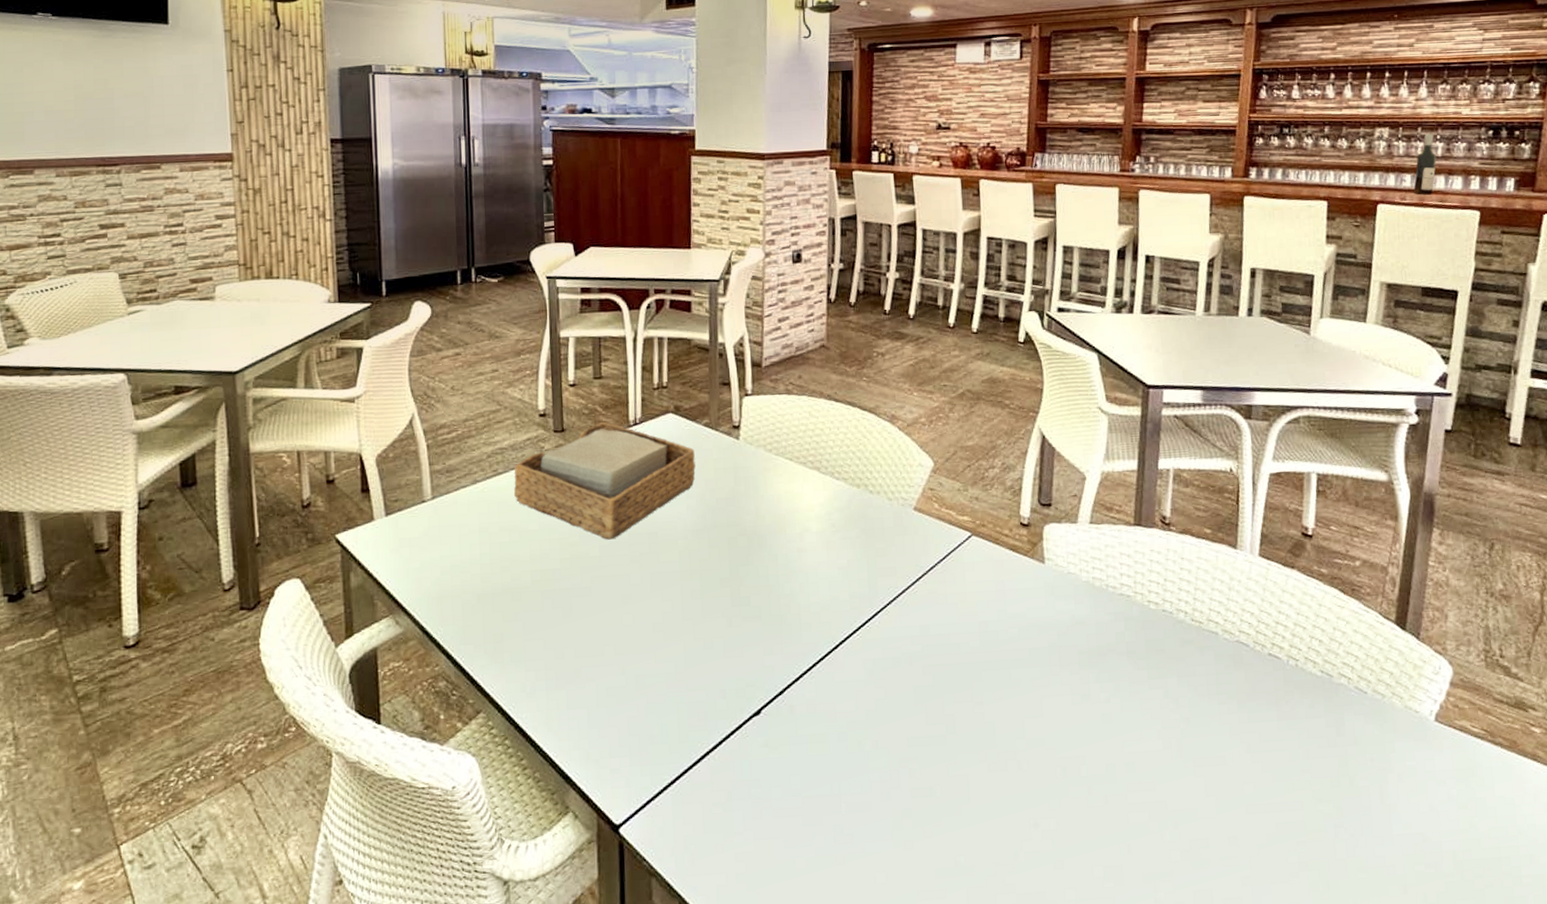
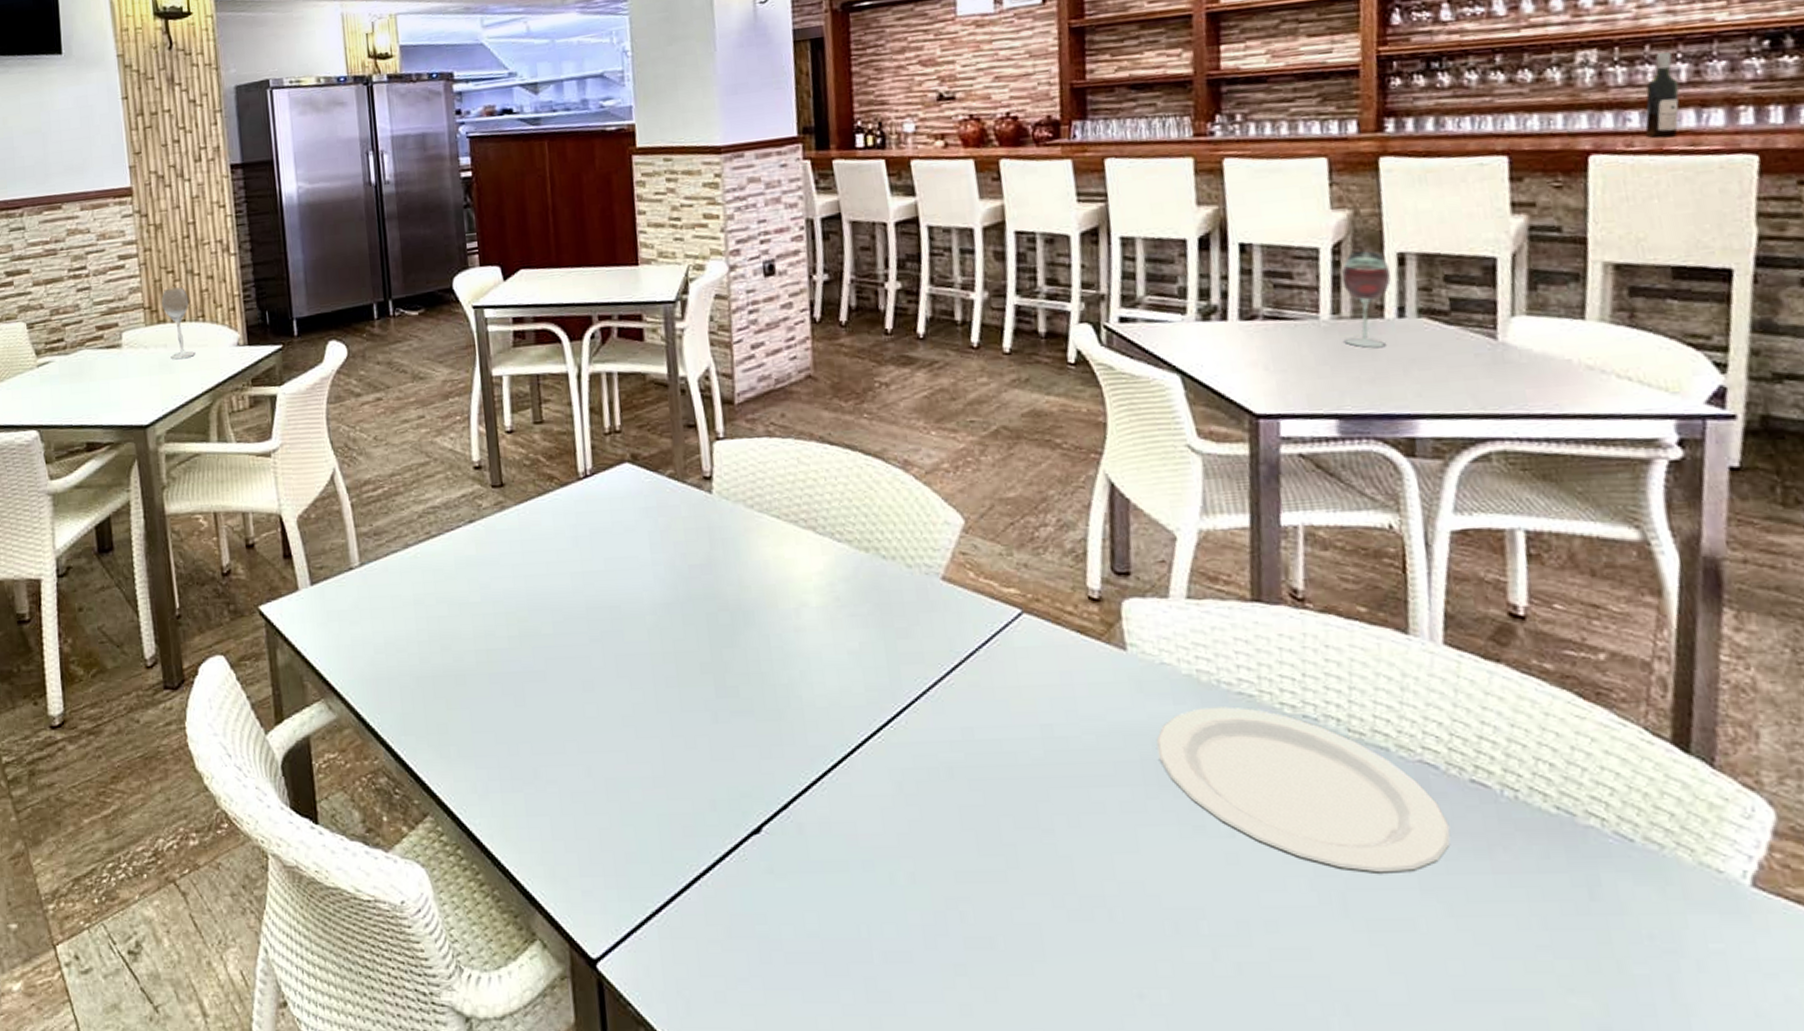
wineglass: none [256,247,286,313] -> present [161,287,195,360]
napkin holder: present [514,421,696,540] -> none [449,474,662,615]
plate: none [1060,605,1253,725] -> present [1156,706,1451,875]
wineglass: none [1211,265,1246,339] -> present [1341,251,1391,349]

